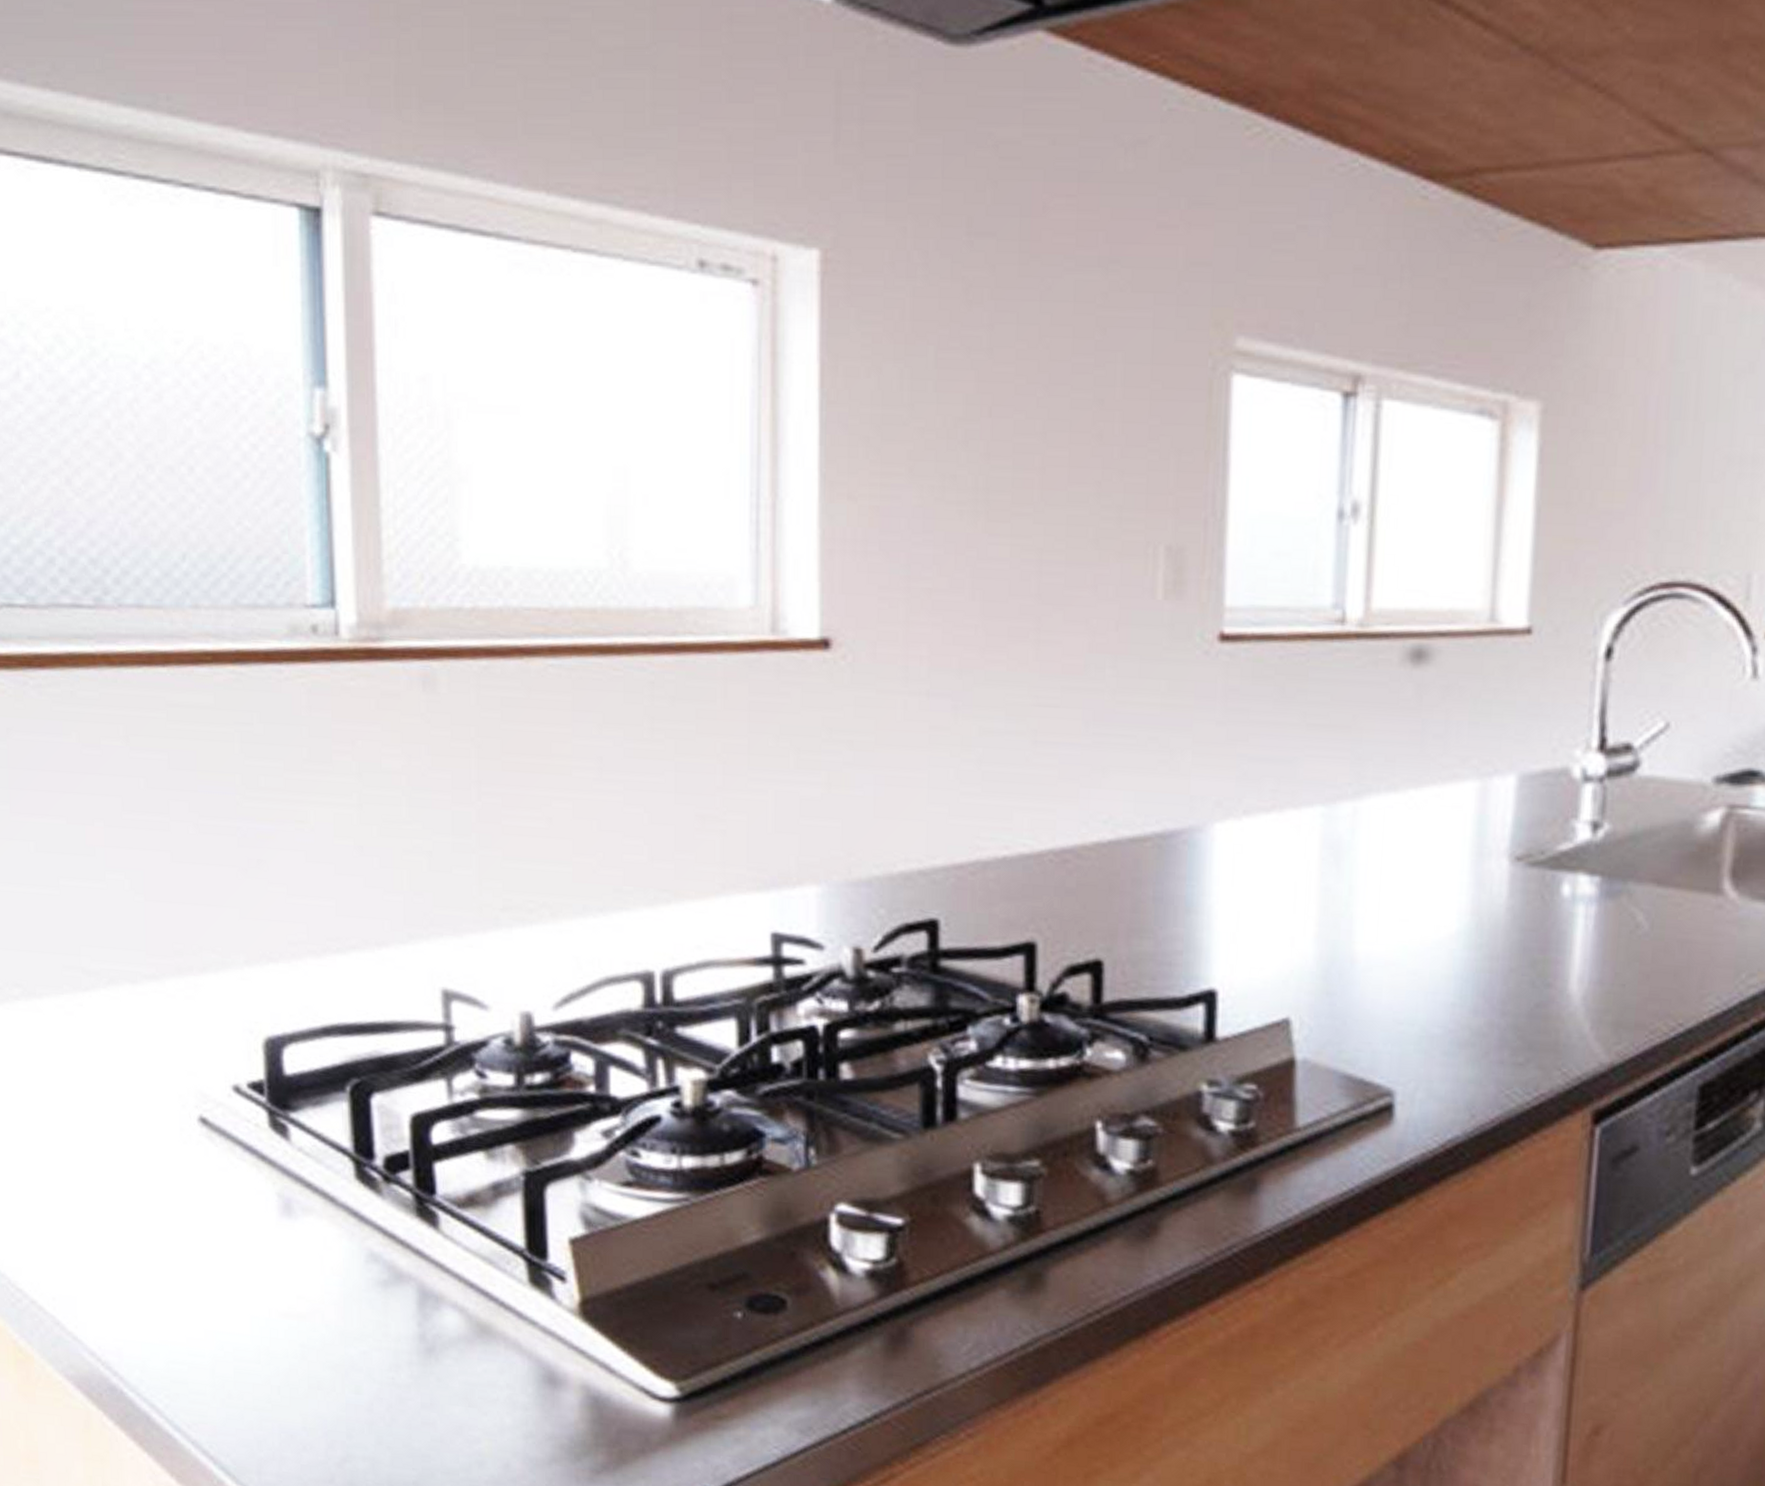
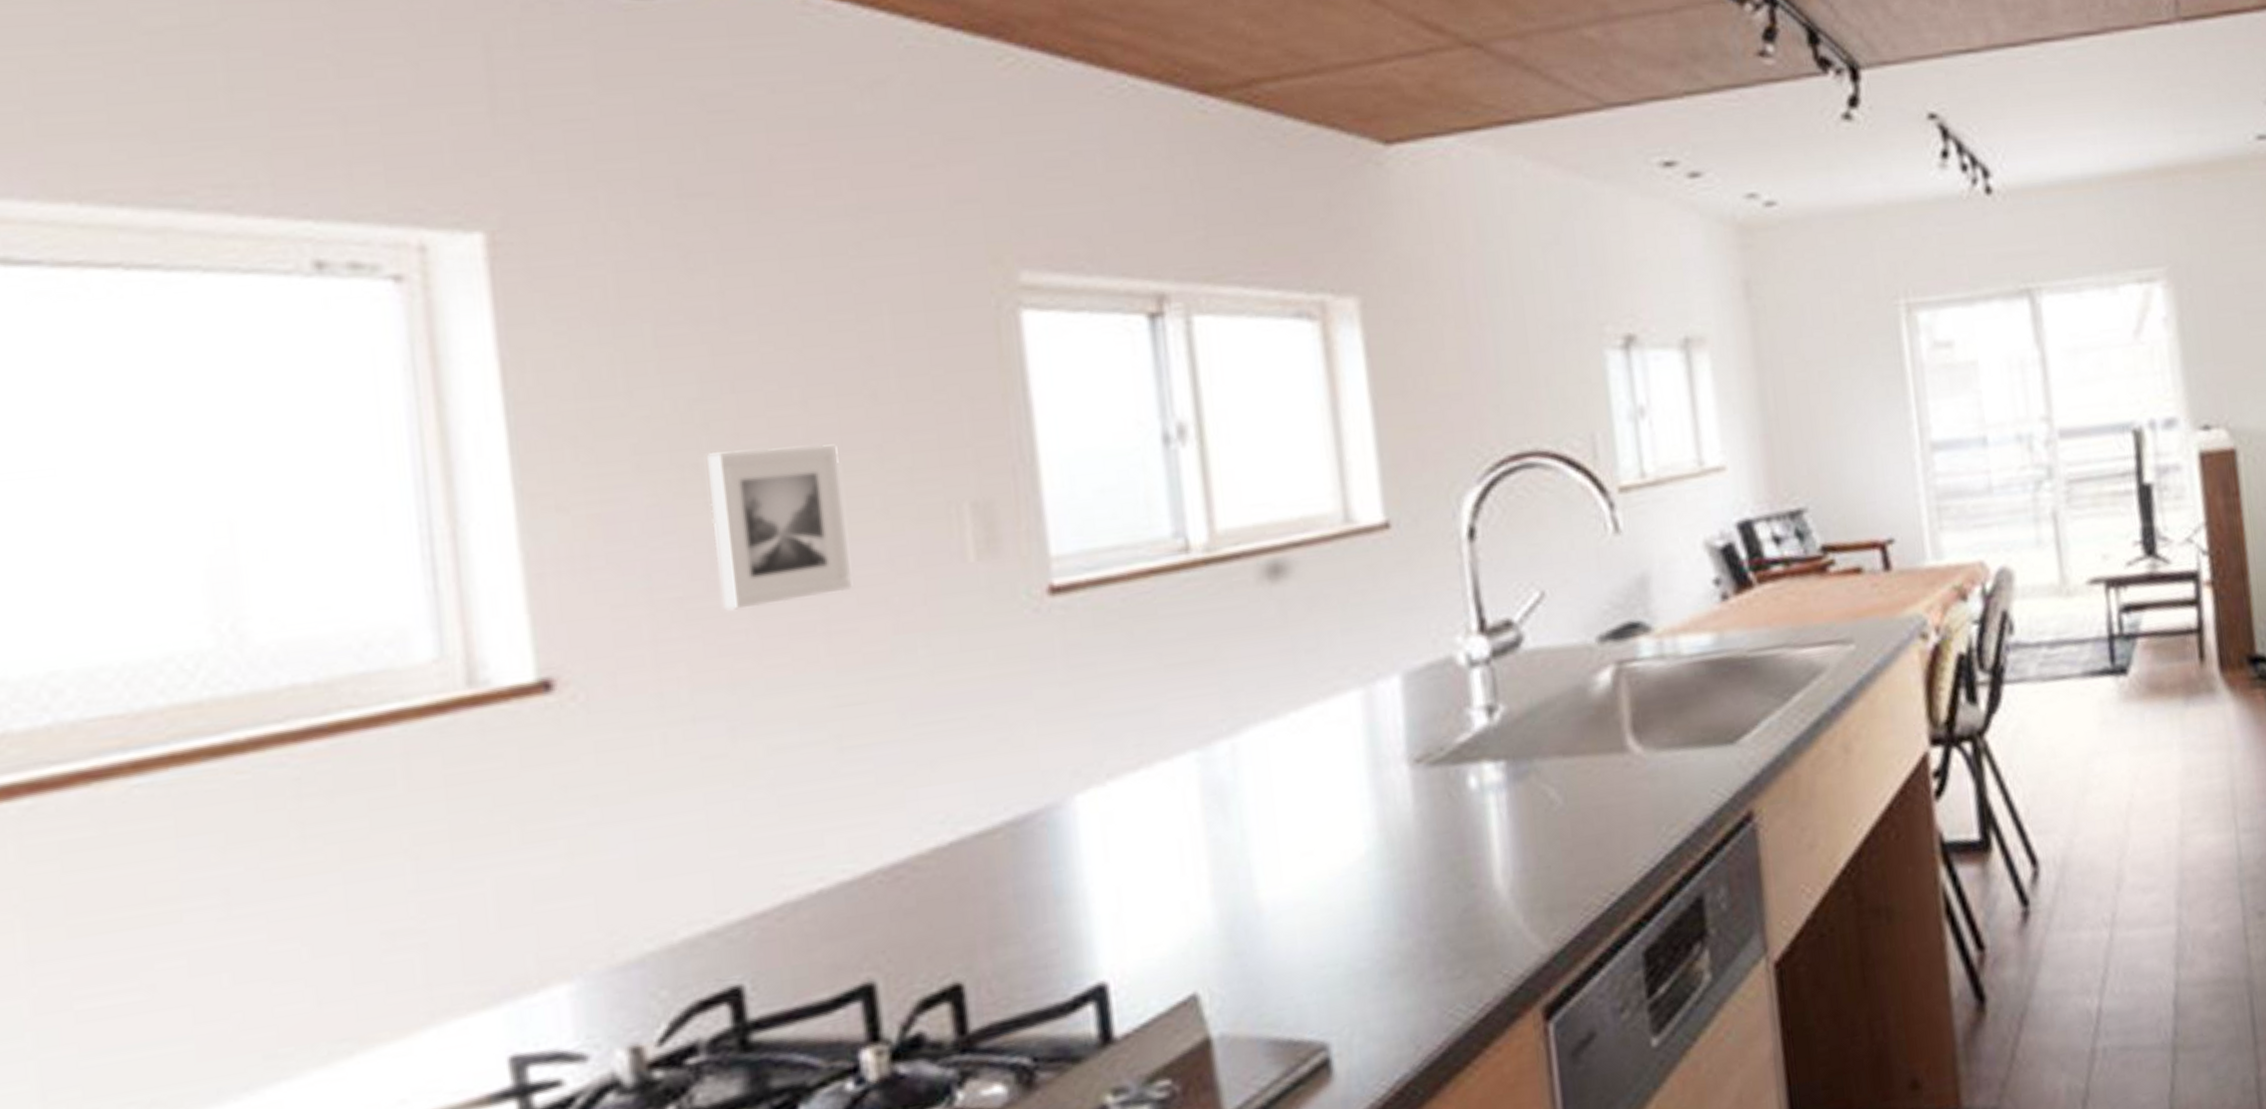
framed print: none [960,468,1066,608] -> present [707,444,853,611]

